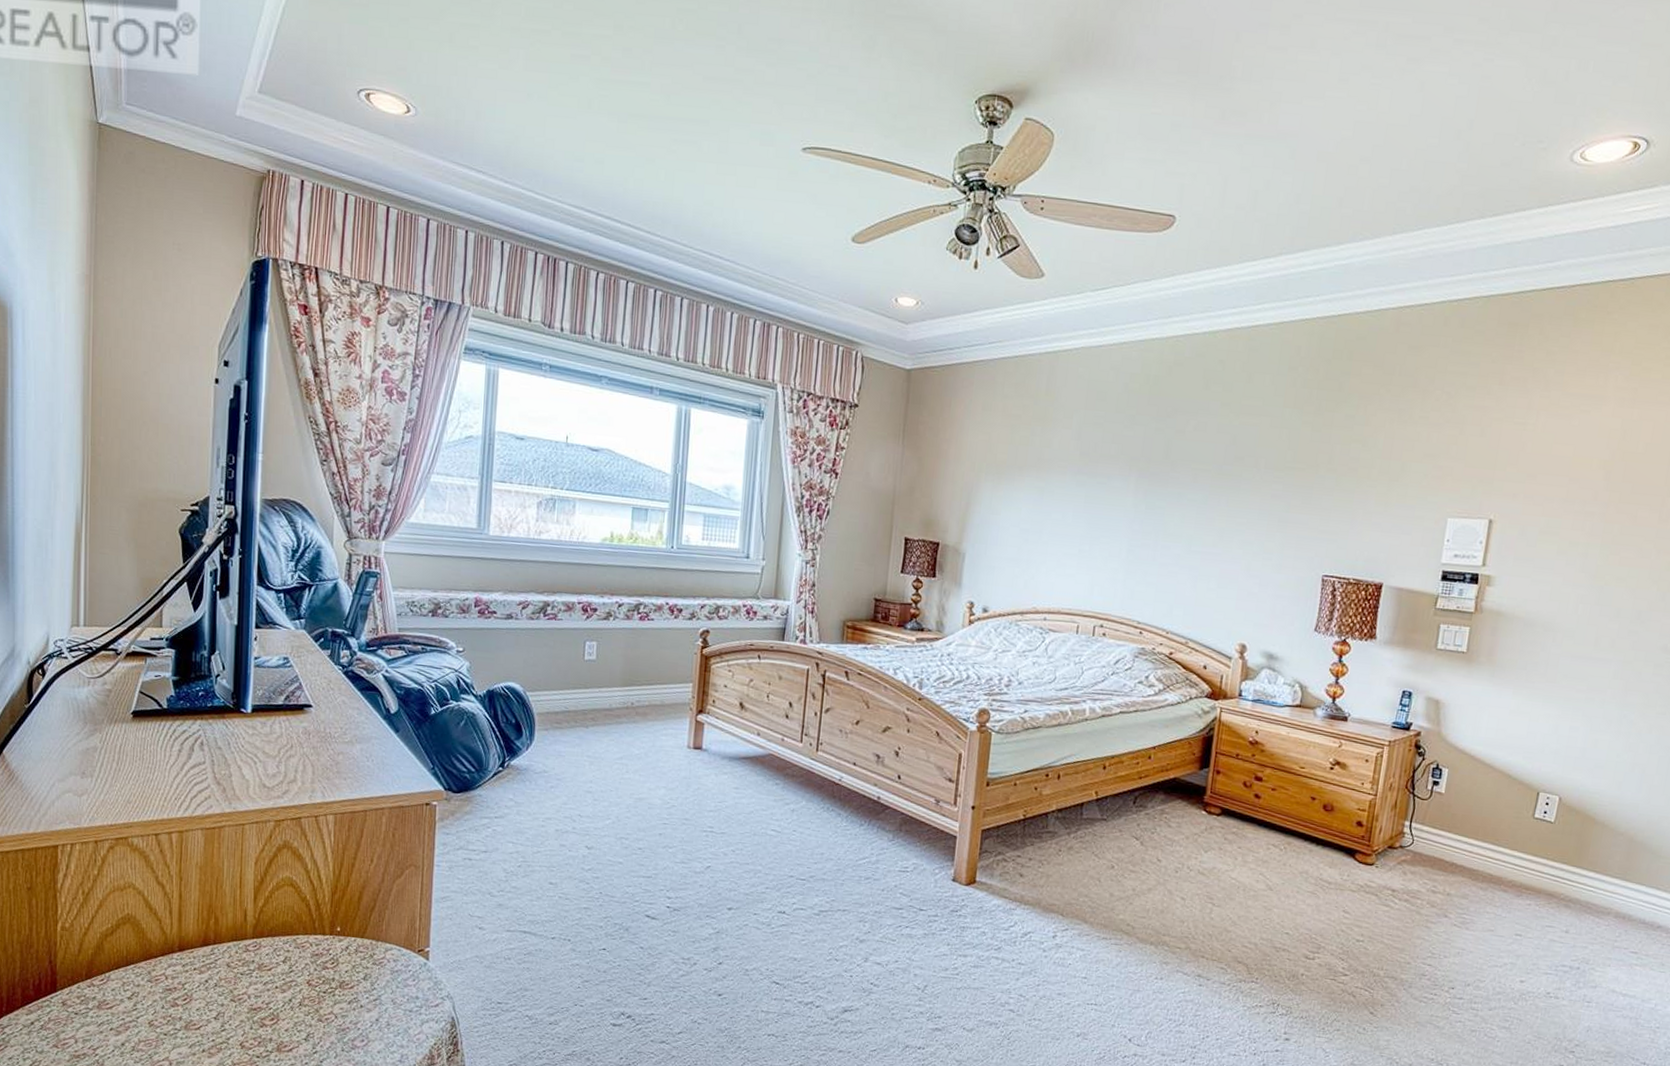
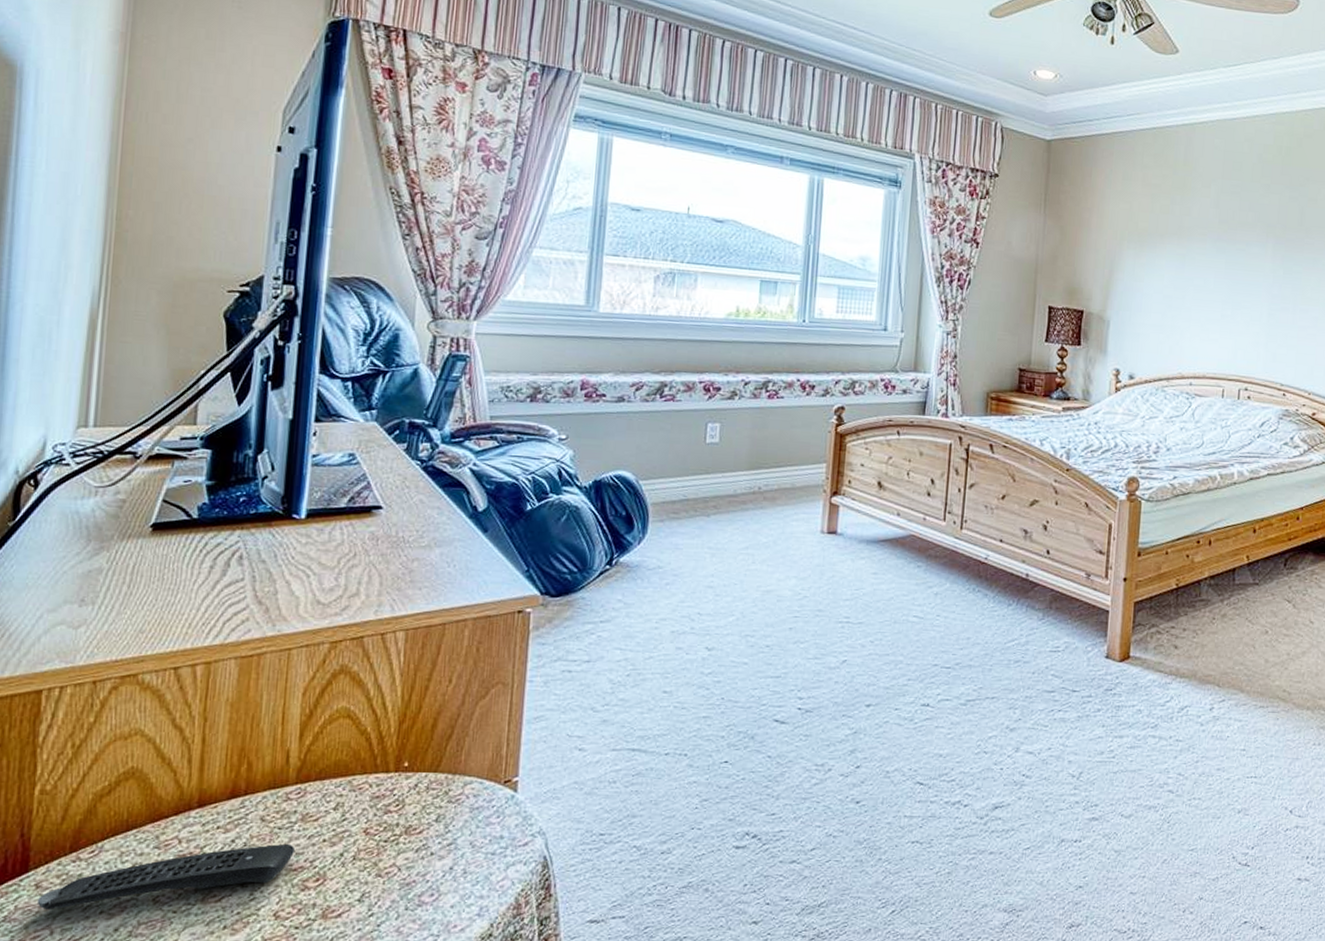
remote control: none [64,986,255,1024] -> present [37,843,296,910]

